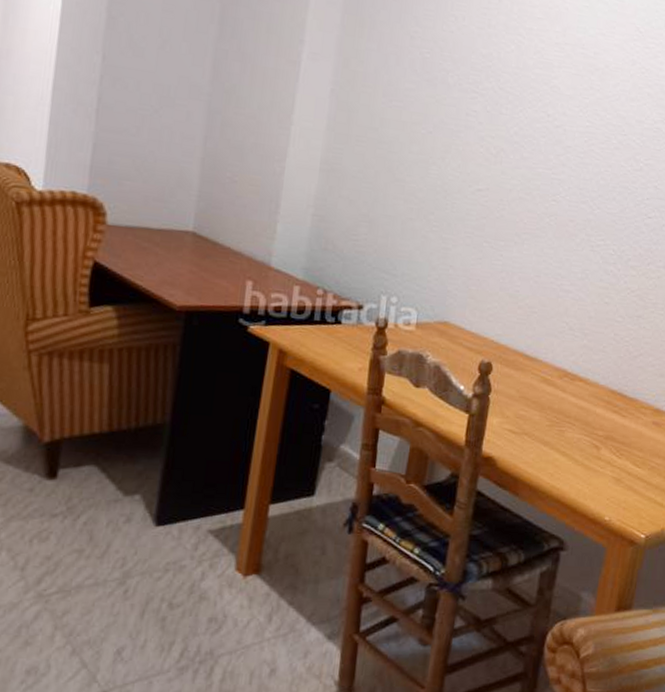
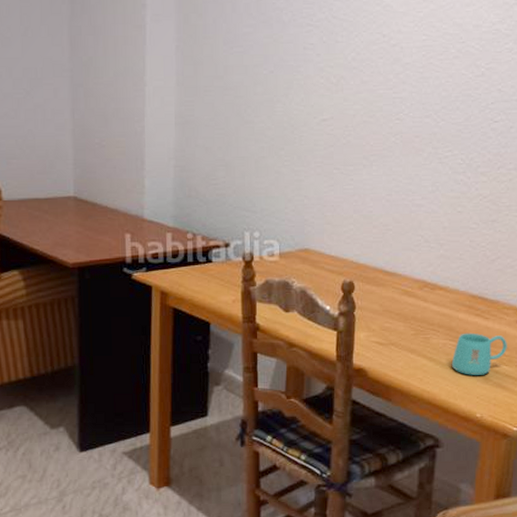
mug: none [584,429,642,476] -> present [451,332,507,375]

